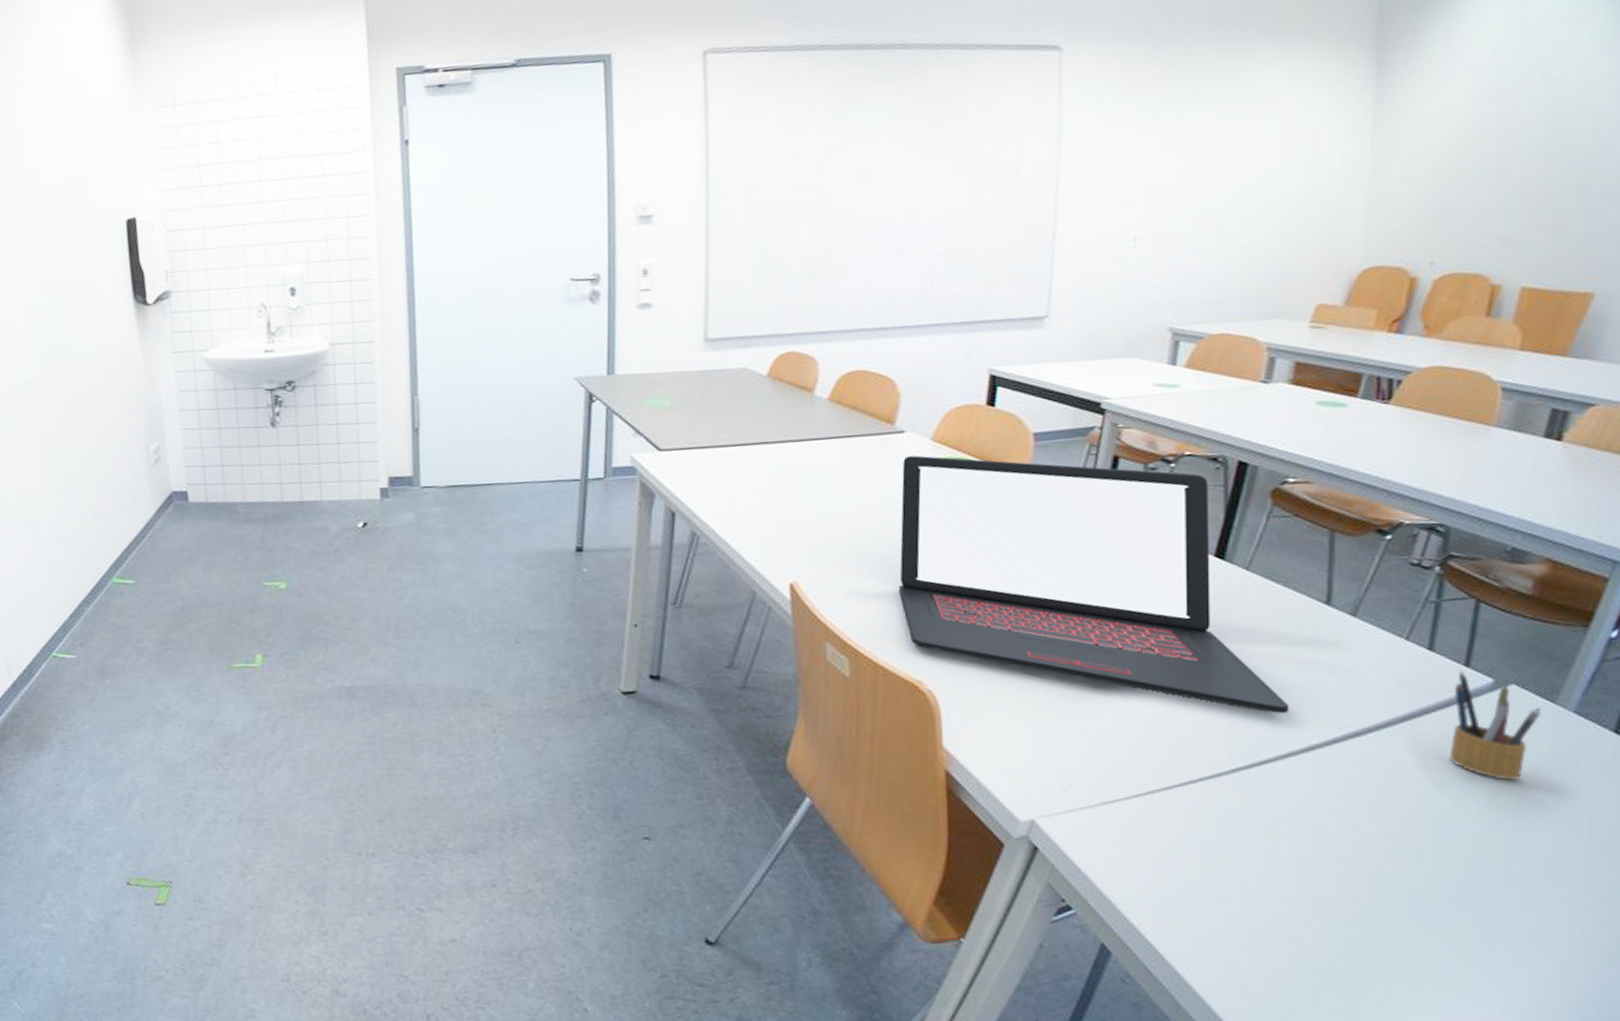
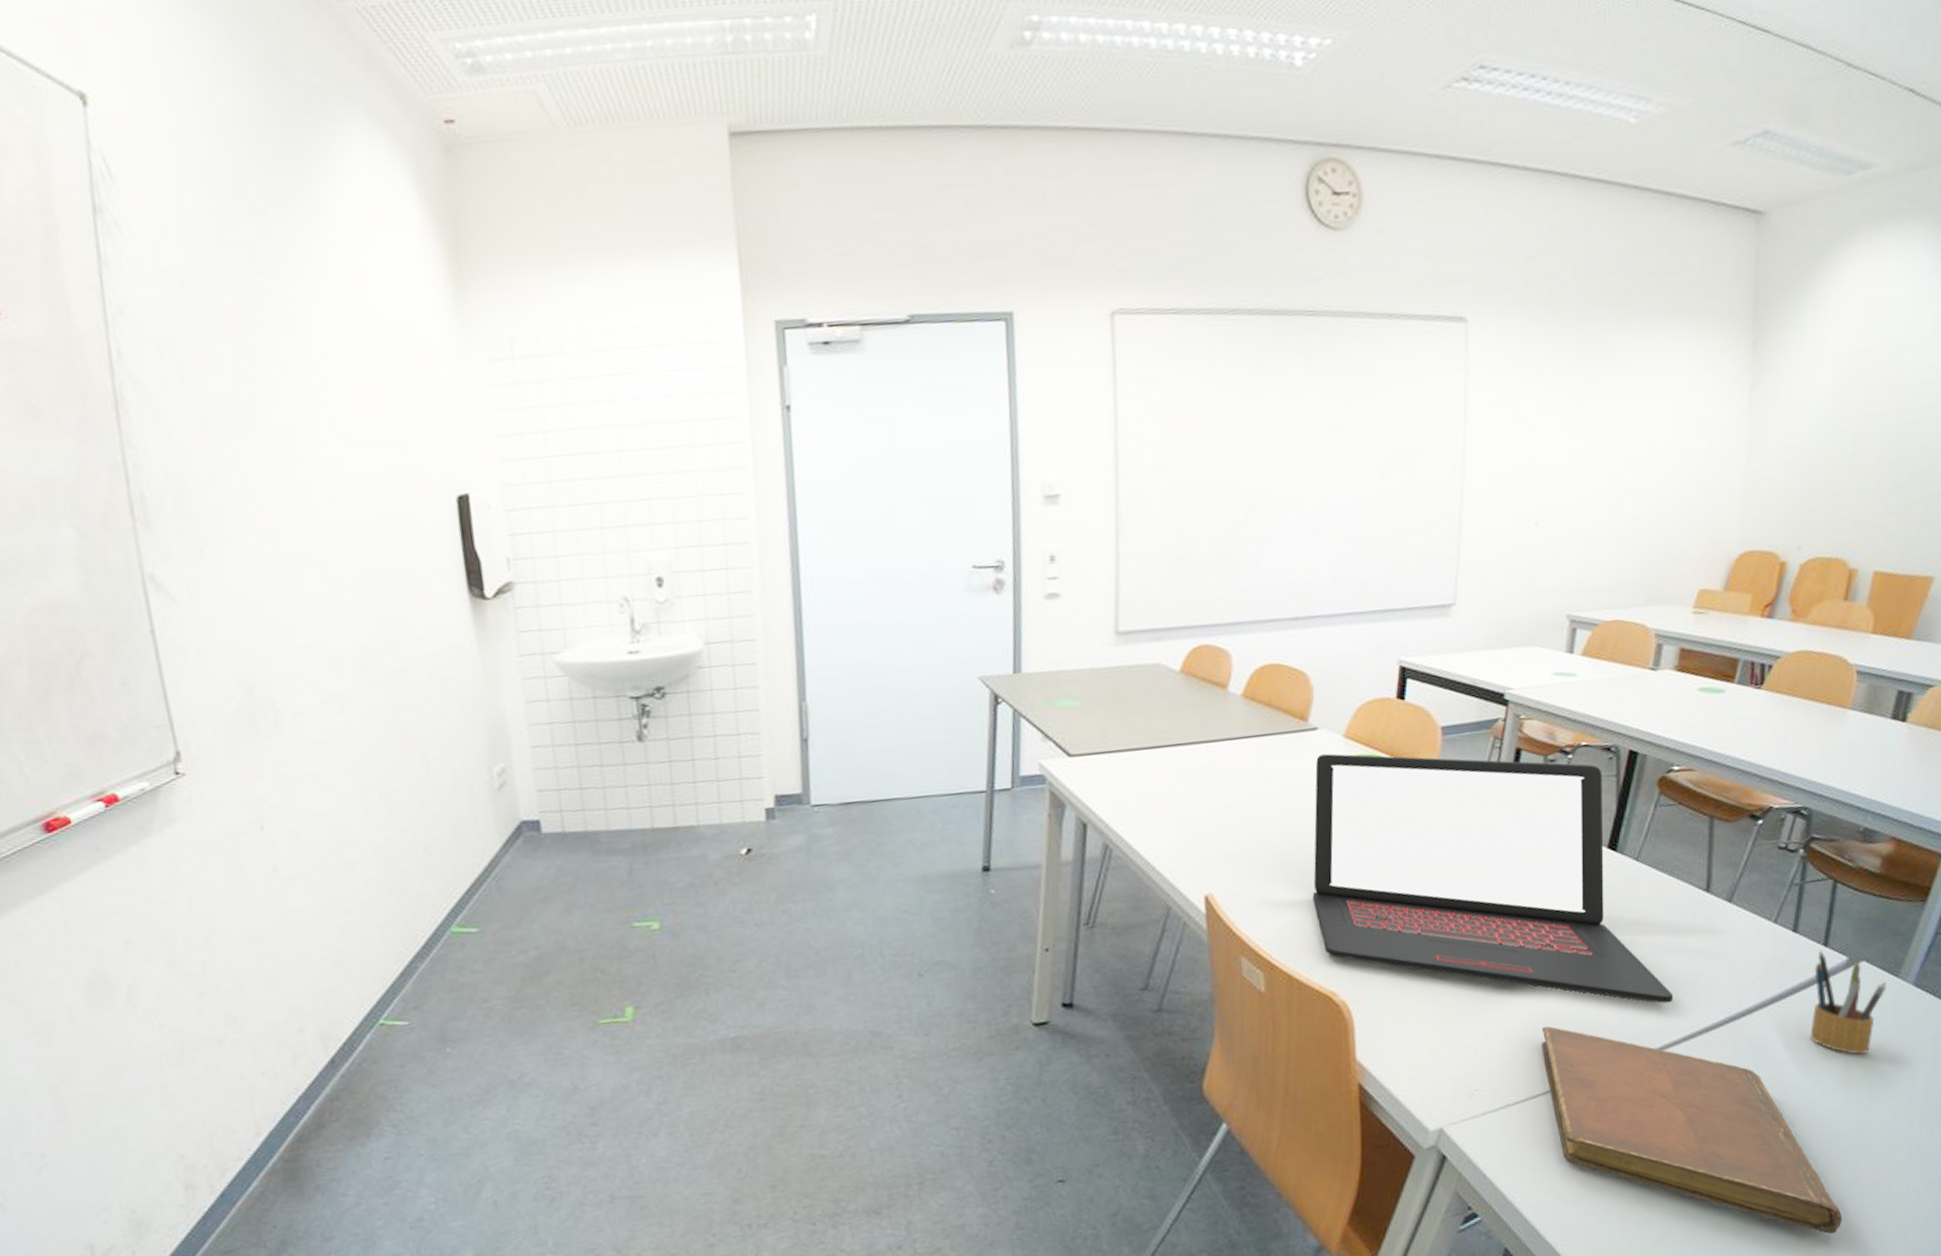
notebook: none [1141,727,1490,964] -> present [1541,1026,1843,1234]

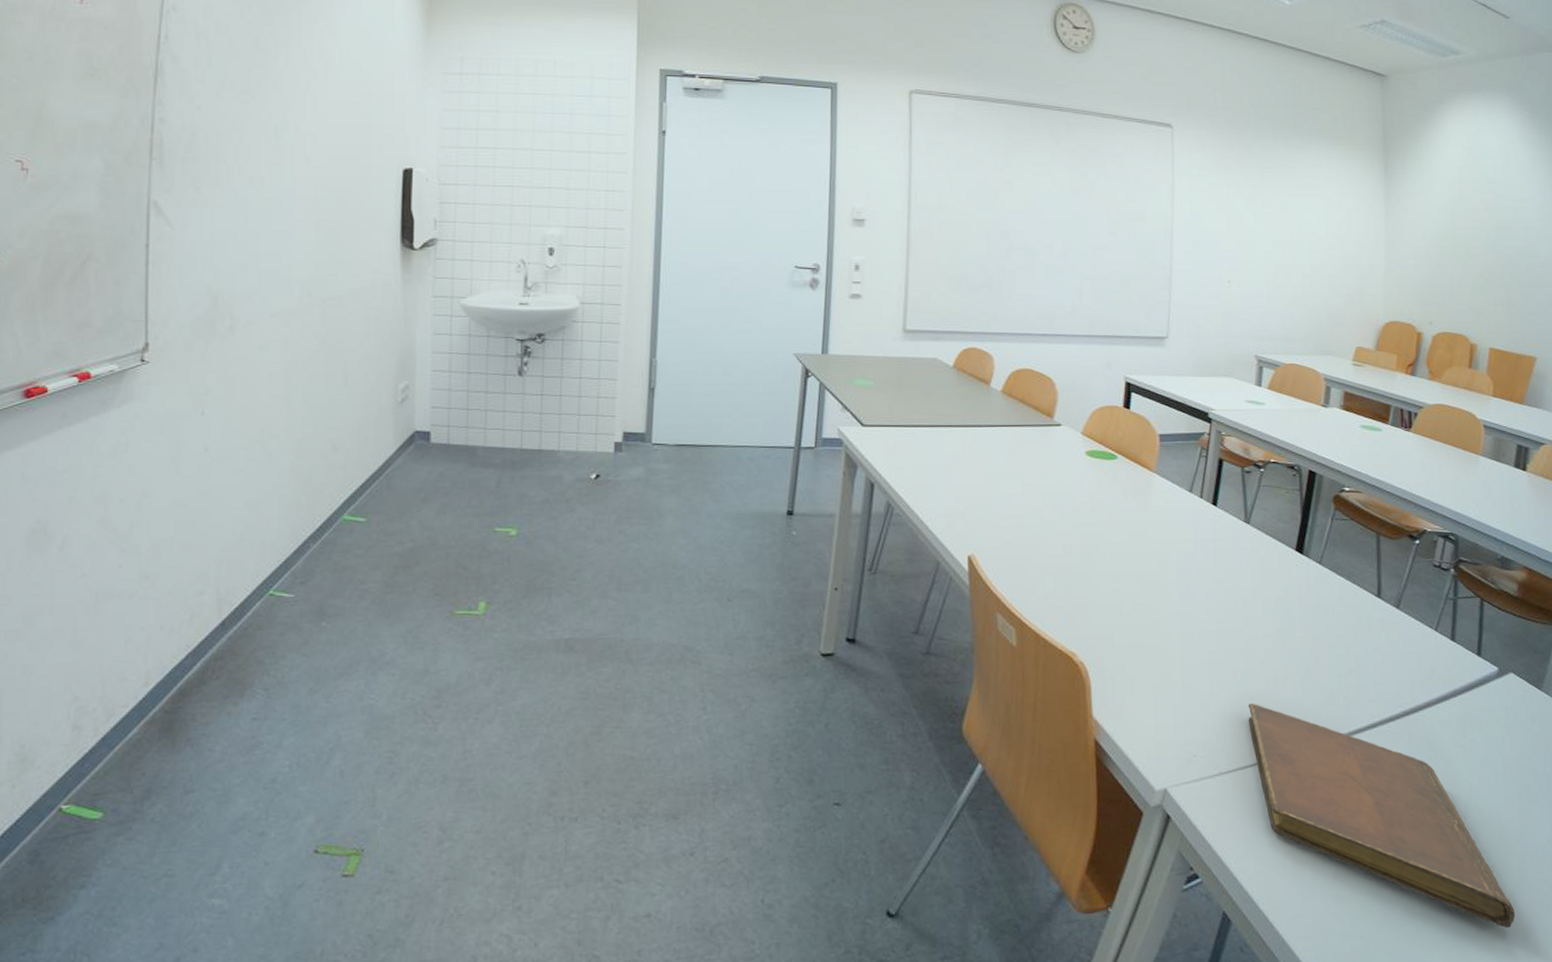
laptop: present [1312,753,1674,1004] -> none [1056,447,1357,693]
pencil box: present [1810,950,1887,1055] -> none [1471,659,1533,758]

